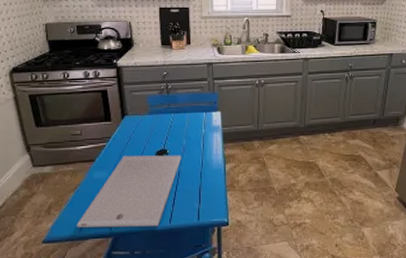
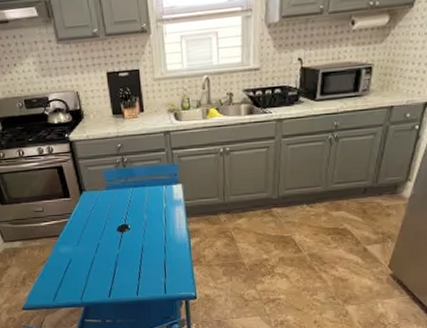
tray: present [76,155,182,228] -> none [49,230,144,299]

